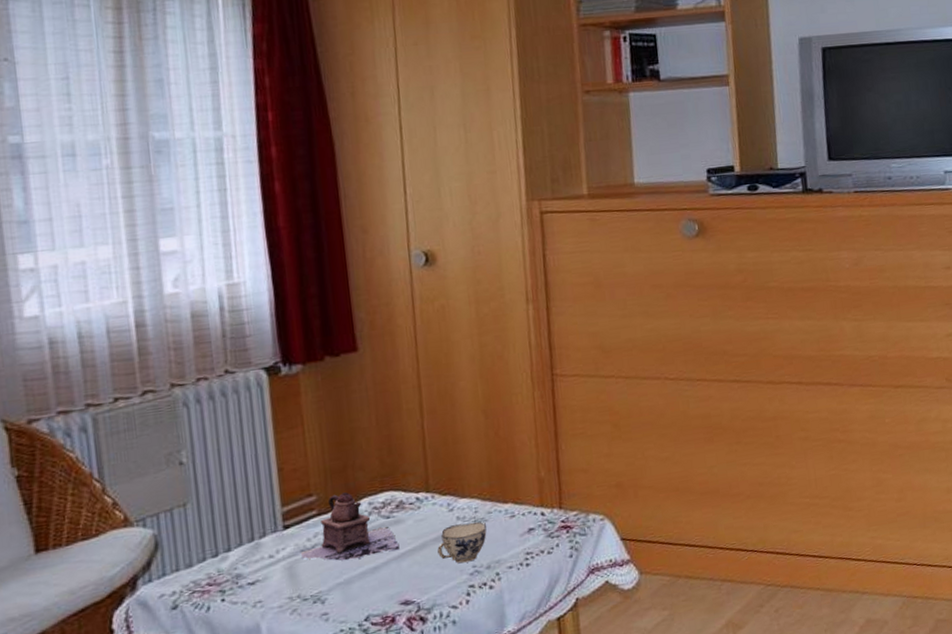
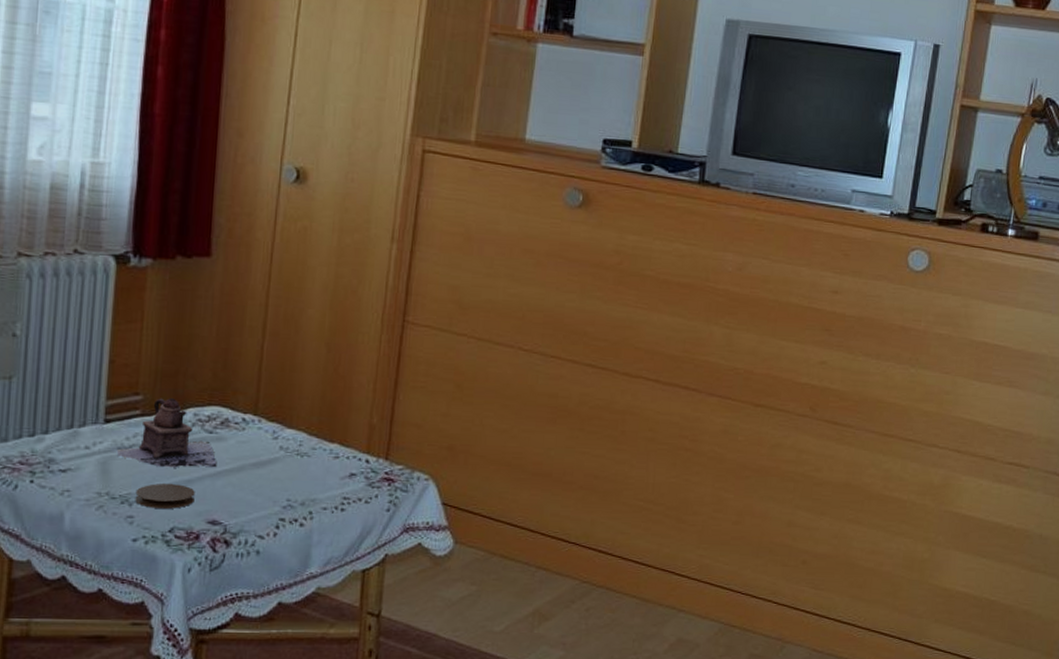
coaster: none [325,573,384,602] -> present [135,483,195,509]
teacup: present [437,521,487,564] -> none [254,453,308,495]

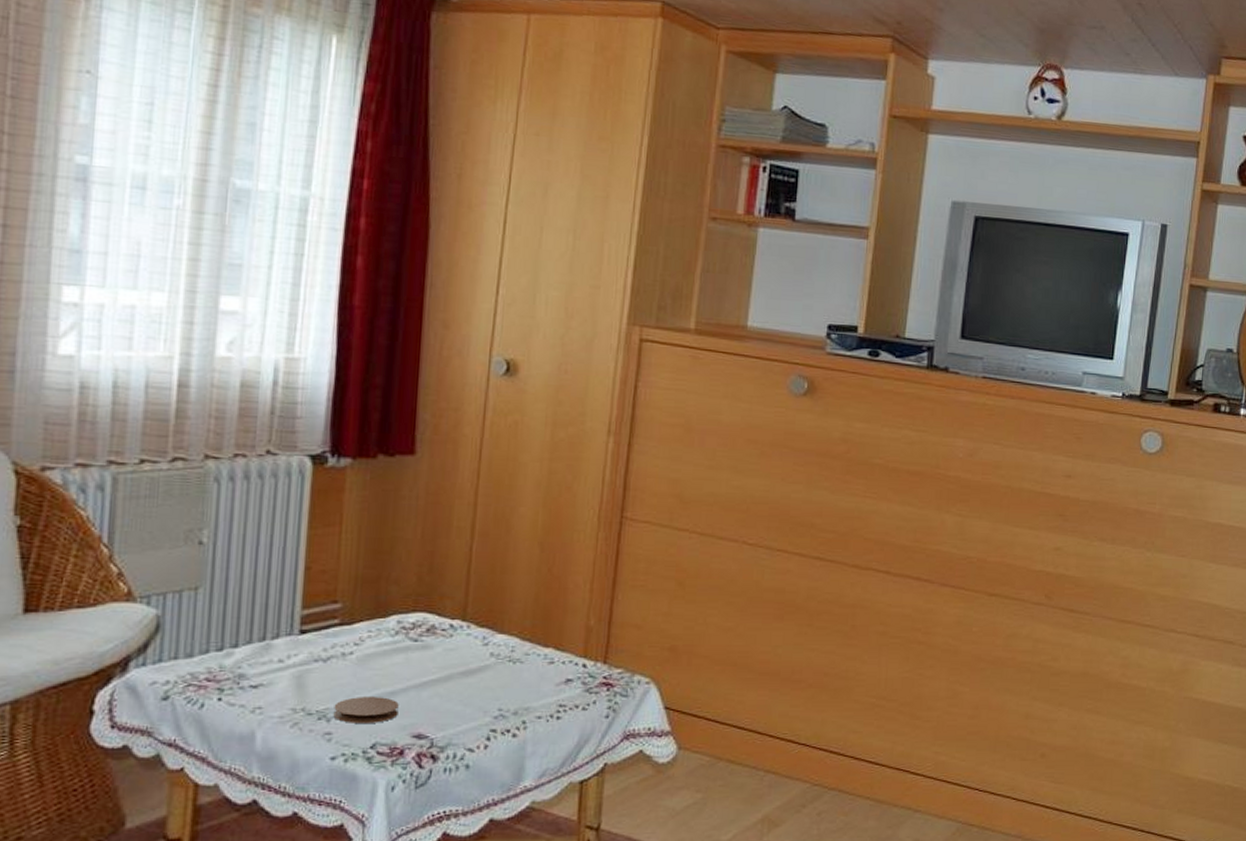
teapot: present [117,398,217,468] -> none [314,605,423,680]

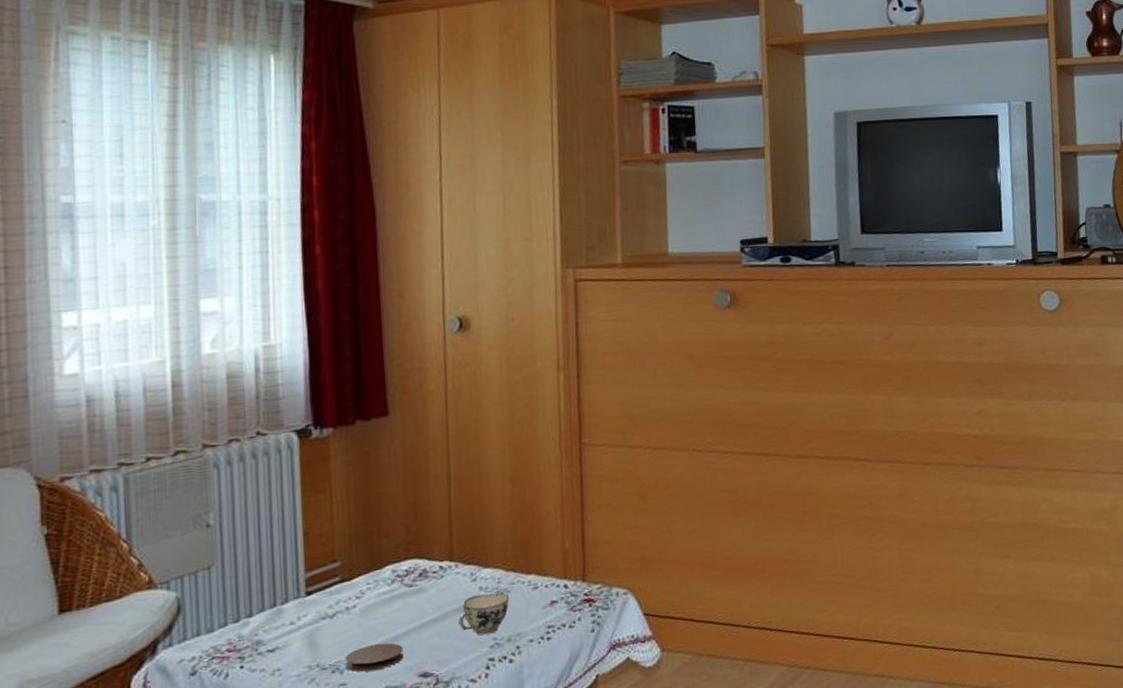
teacup: none [463,660,521,704] -> present [459,592,509,636]

